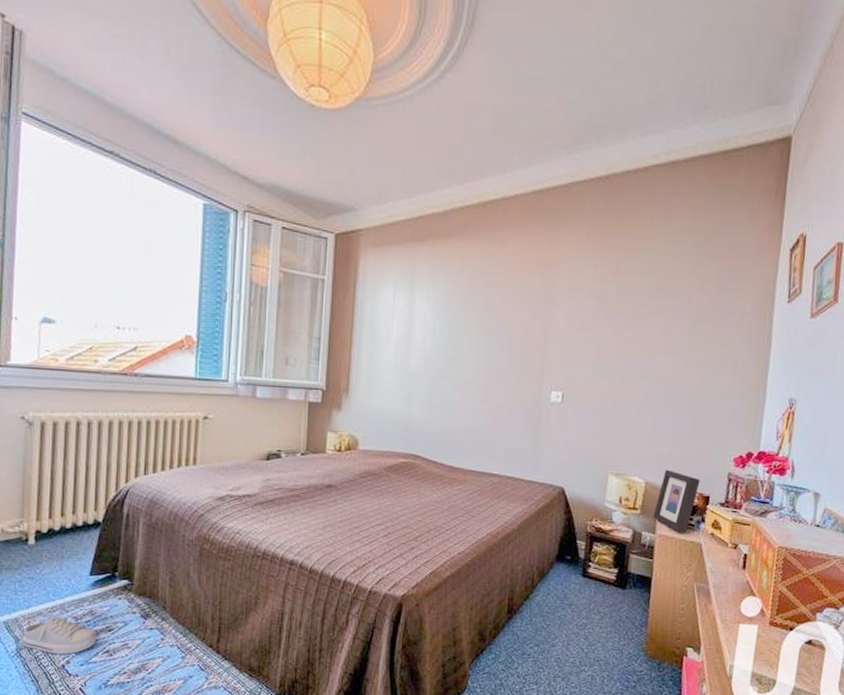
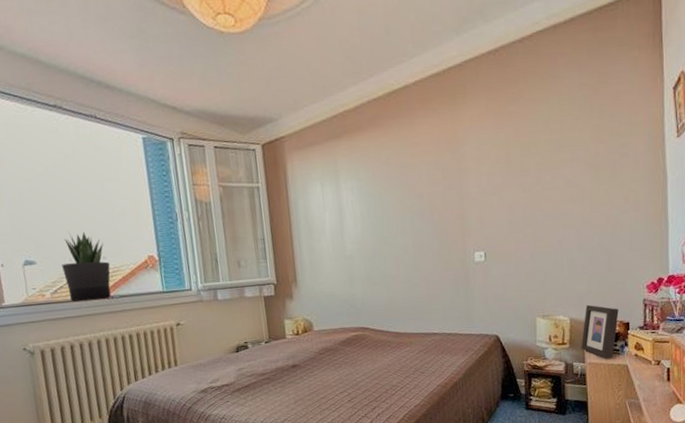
planter: none [85,295,141,377] -> present [62,232,111,303]

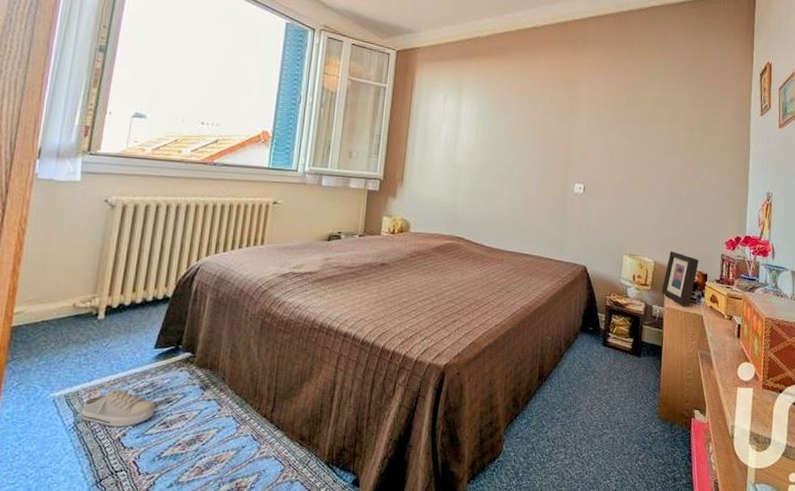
planter: present [62,232,111,303] -> none [170,95,222,166]

